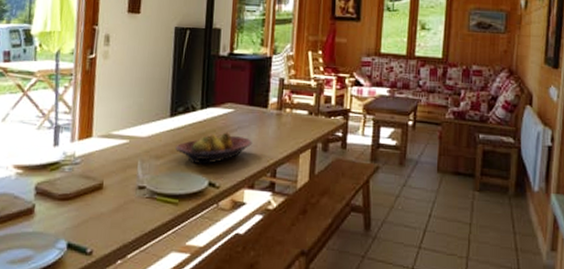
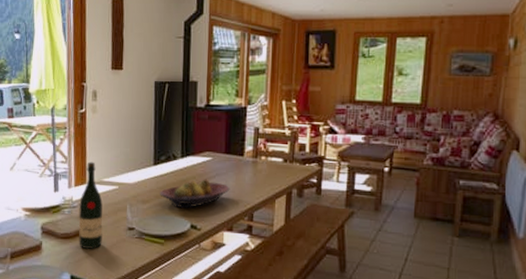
wine bottle: none [79,112,110,212] -> present [78,161,103,249]

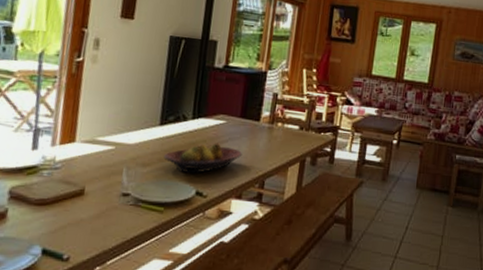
wine bottle: present [78,161,103,249] -> none [57,117,94,218]

